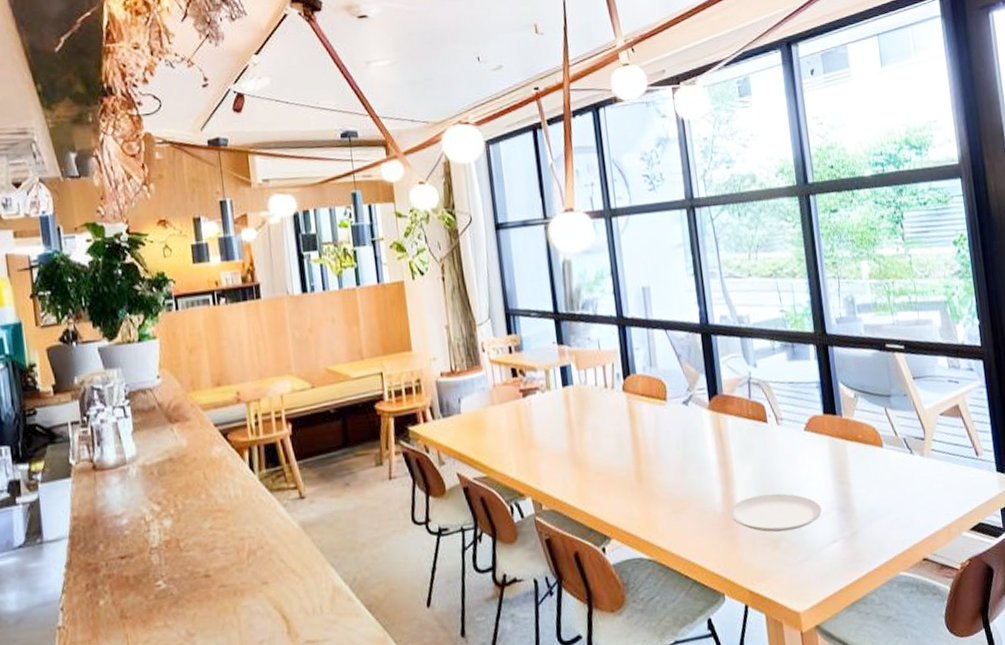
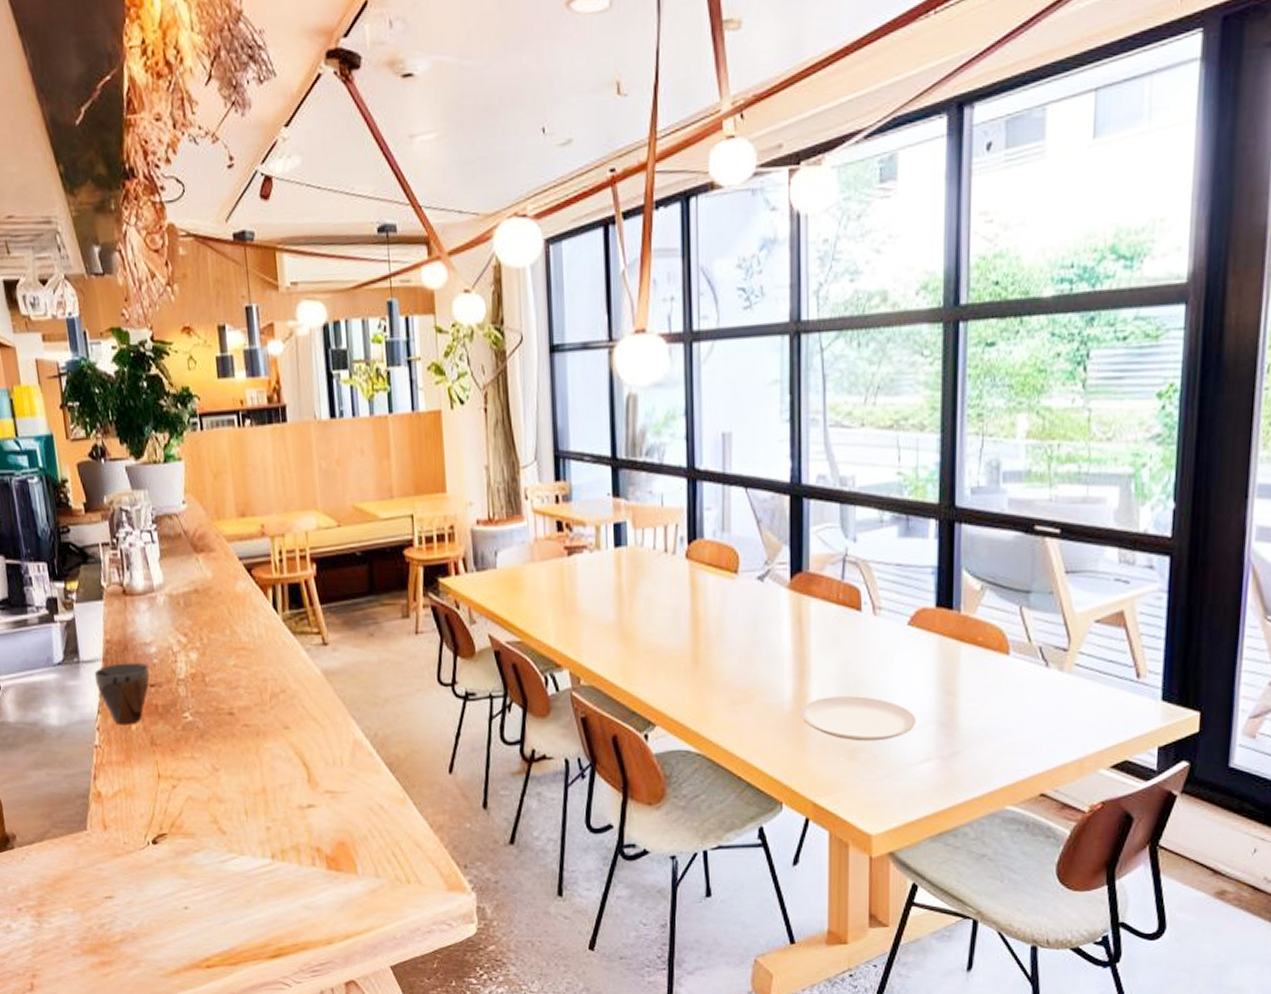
cup: none [59,536,120,603] -> present [94,662,150,725]

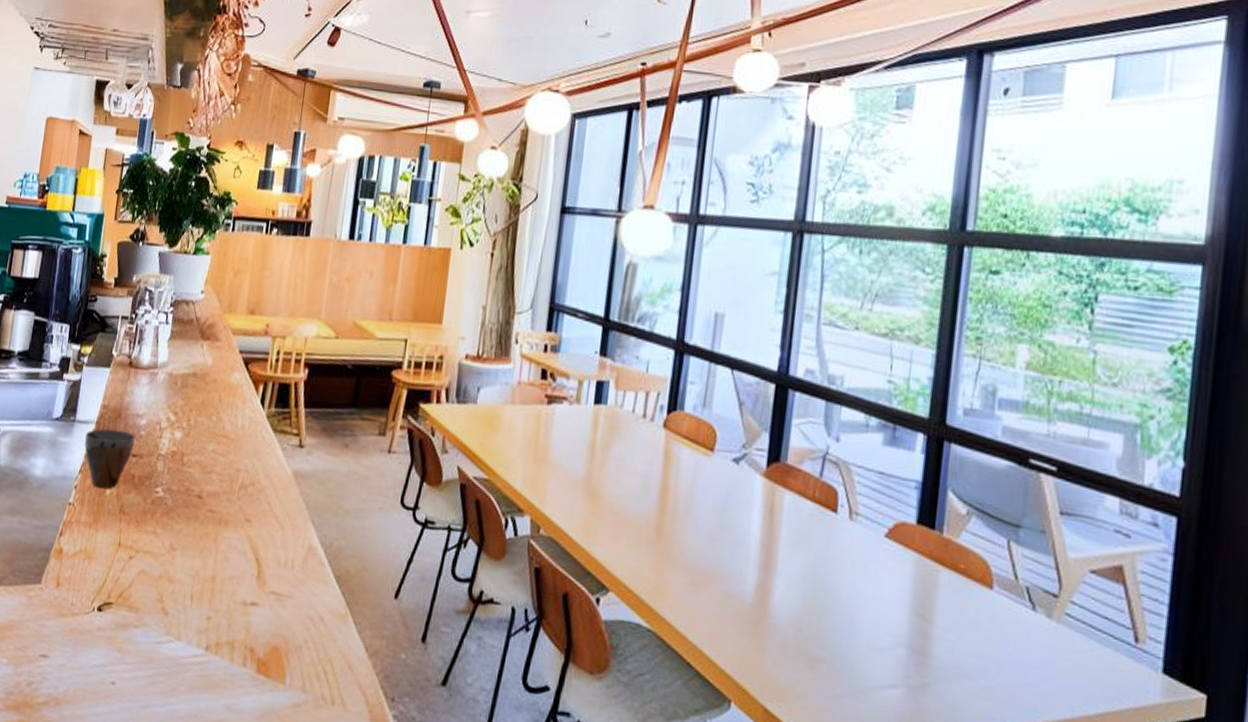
plate: present [800,696,917,741] -> none [761,596,886,655]

